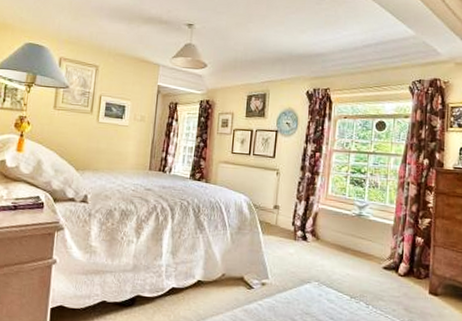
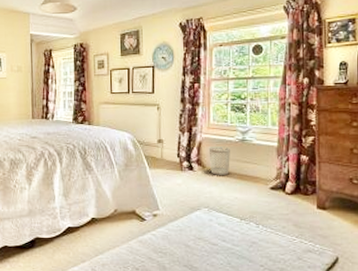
wastebasket: none [324,218,346,249] -> present [208,146,230,175]

